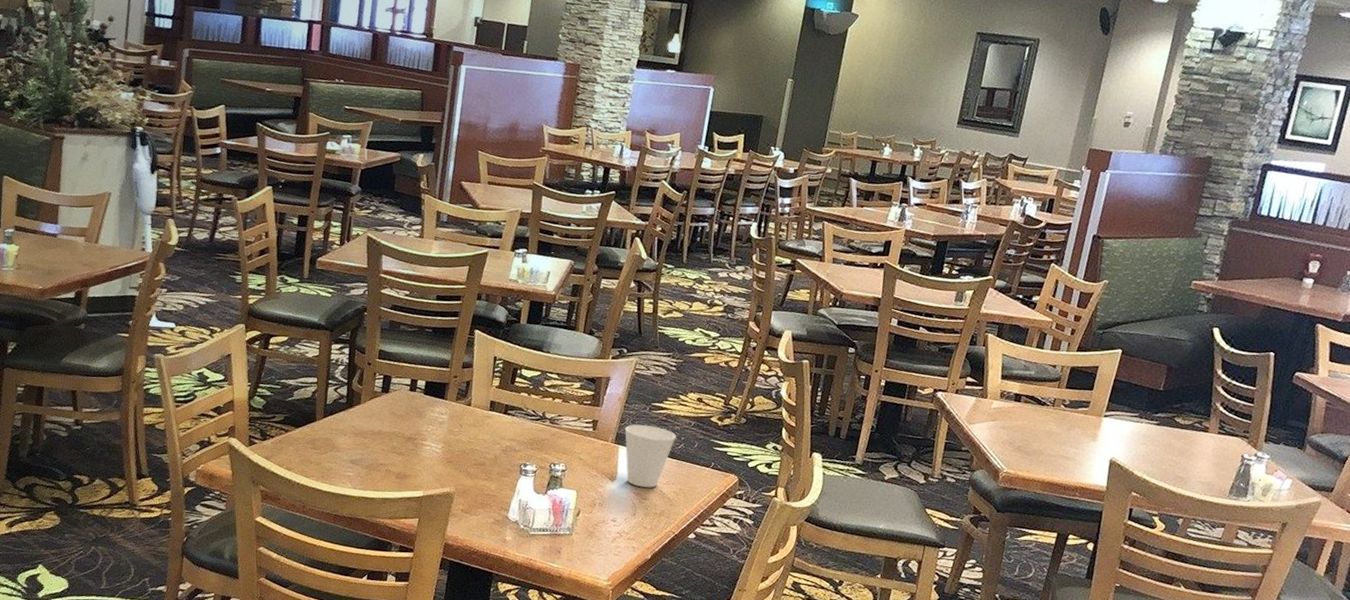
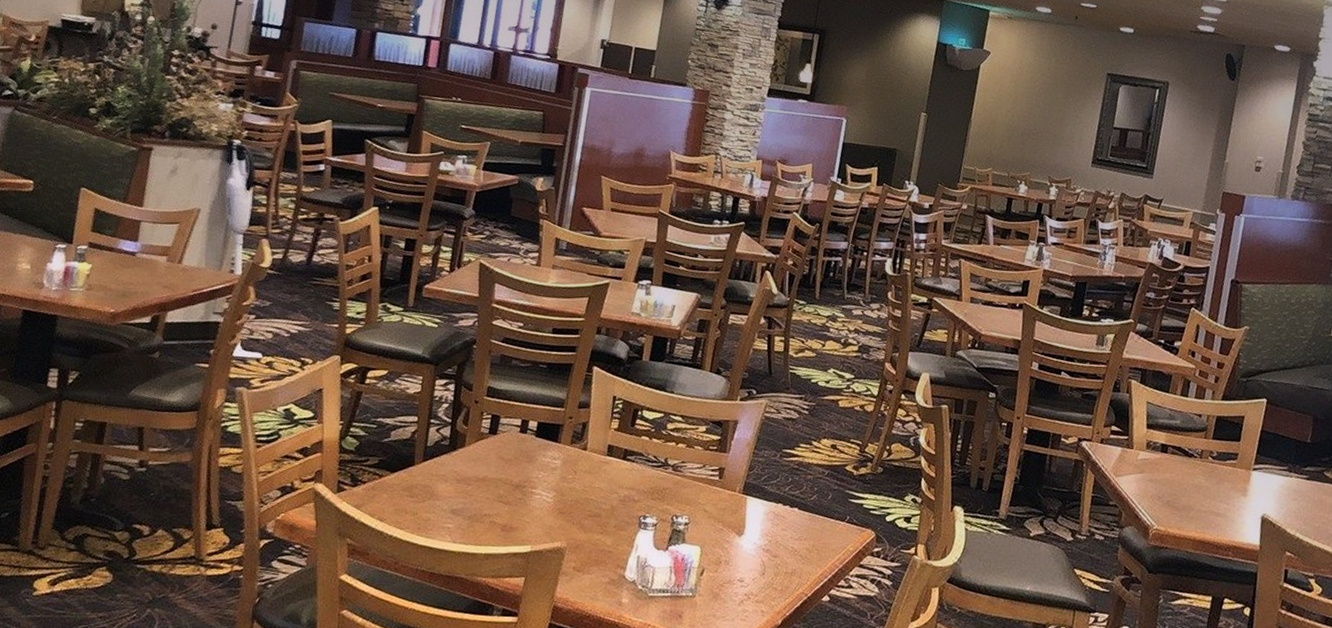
cup: present [624,424,676,488] -> none [753,473,809,544]

